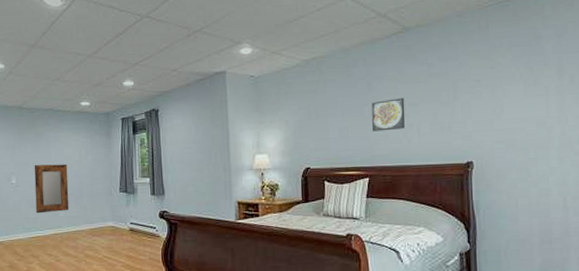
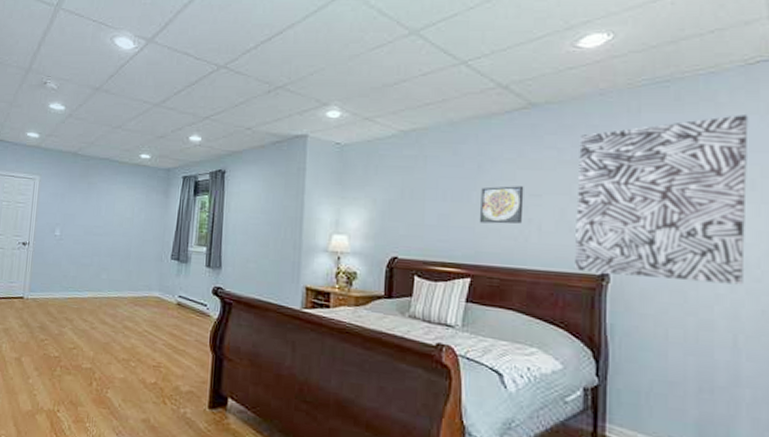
home mirror: present [34,164,69,214] -> none [76,217,117,273]
wall art: none [444,24,569,162] -> present [575,115,749,285]

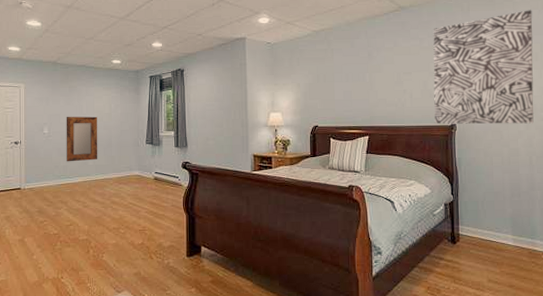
home mirror: none [76,217,117,273] -> present [66,116,98,162]
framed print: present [479,186,524,224] -> none [371,67,400,96]

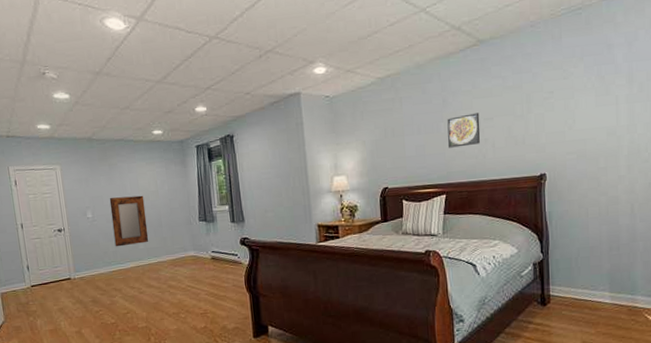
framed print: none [371,67,400,96] -> present [447,113,481,148]
wall art: present [433,10,534,124] -> none [518,30,638,175]

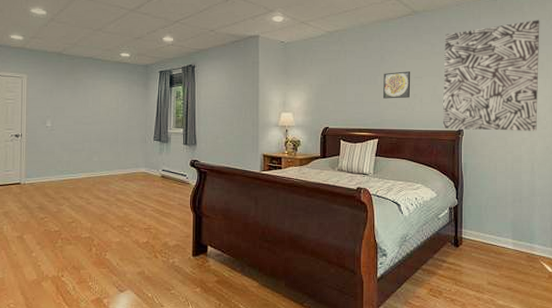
home mirror: present [109,195,149,247] -> none [70,109,104,157]
wall art: none [518,30,638,175] -> present [443,20,540,131]

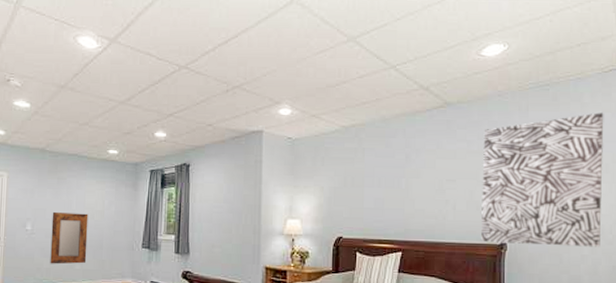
home mirror: none [70,109,104,157] -> present [50,211,89,264]
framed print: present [382,71,411,99] -> none [407,173,442,205]

